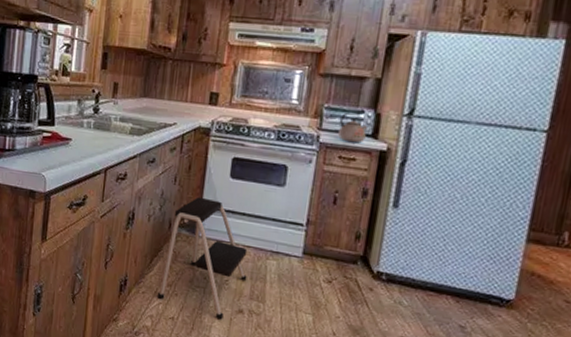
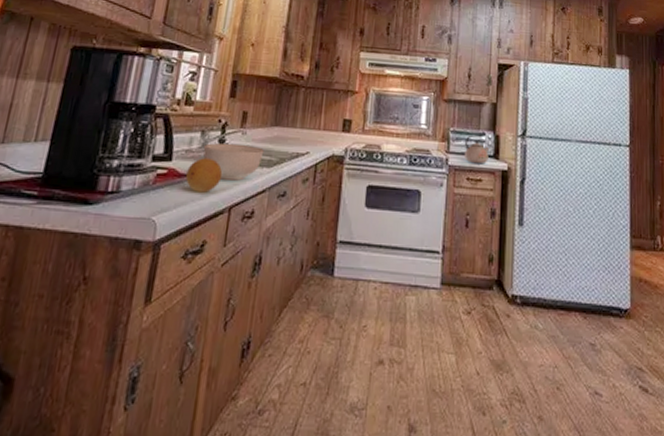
fruit: none [67,124,98,155] -> present [185,158,223,193]
bowl: none [80,111,134,147] -> present [203,143,264,181]
step stool: present [157,197,248,320] -> none [286,231,386,377]

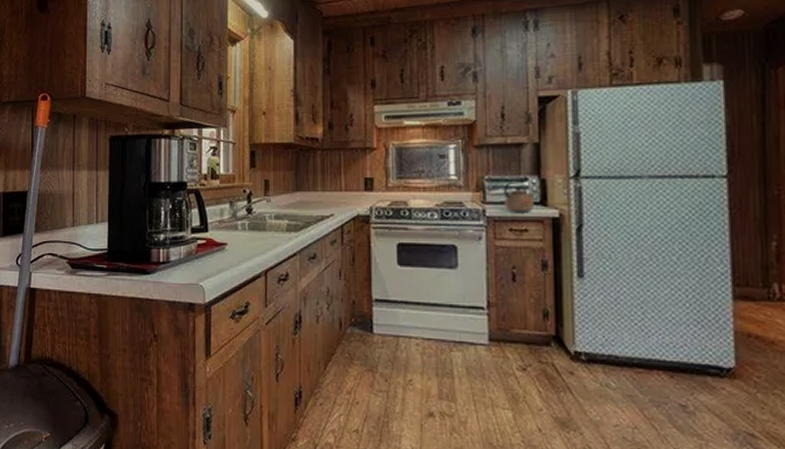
fruit: present [185,158,223,193] -> none [223,227,255,259]
bowl: present [203,143,264,181] -> none [233,211,290,246]

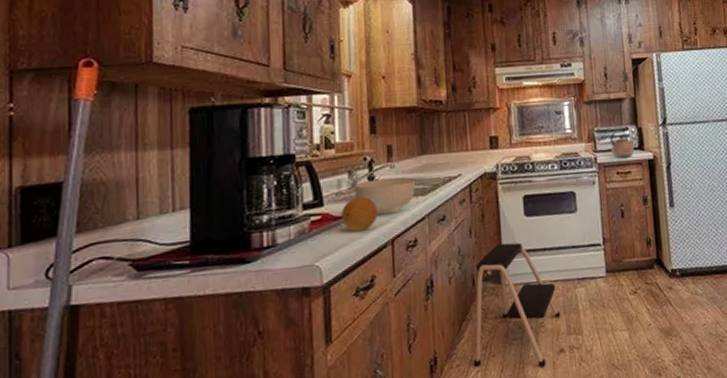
fruit: none [223,227,255,259] -> present [341,197,379,232]
bowl: none [233,211,290,246] -> present [353,177,416,215]
step stool: none [336,290,432,427] -> present [473,242,561,368]

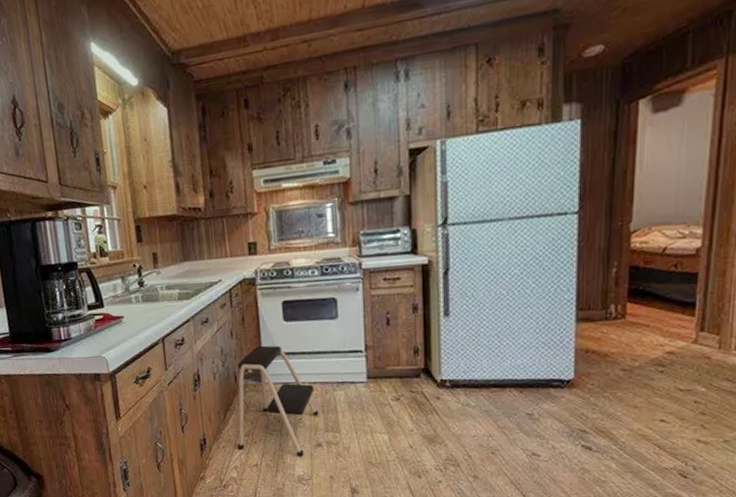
fruit: present [341,197,379,232] -> none [119,300,150,330]
bowl: present [353,177,416,215] -> none [126,283,181,316]
kettle: present [610,130,635,159] -> none [378,233,406,264]

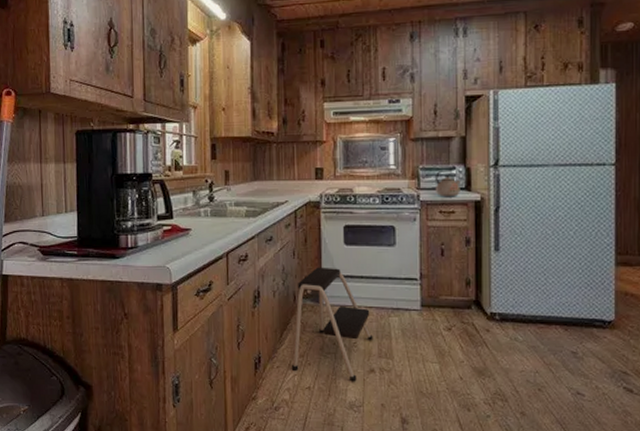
kettle: none [378,233,406,264] -> present [435,170,460,197]

